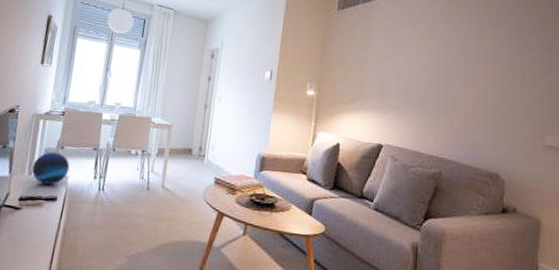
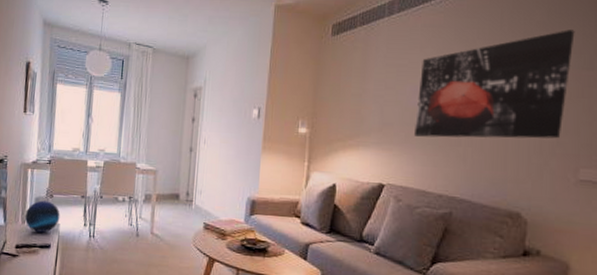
wall art: none [408,18,537,109] -> present [413,30,575,139]

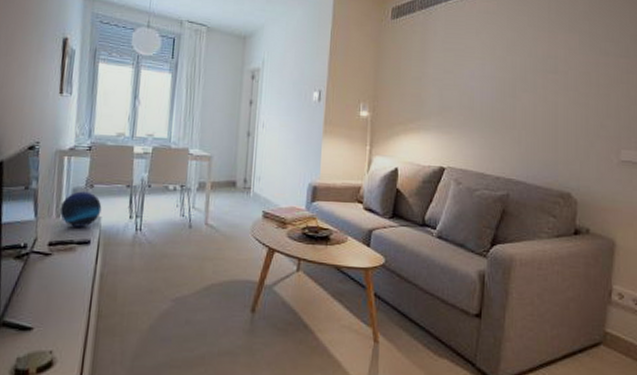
wall art: present [413,30,575,139] -> none [471,20,613,122]

